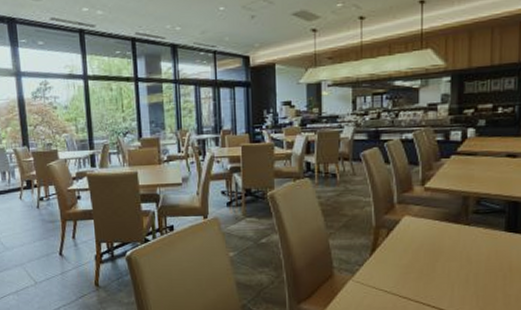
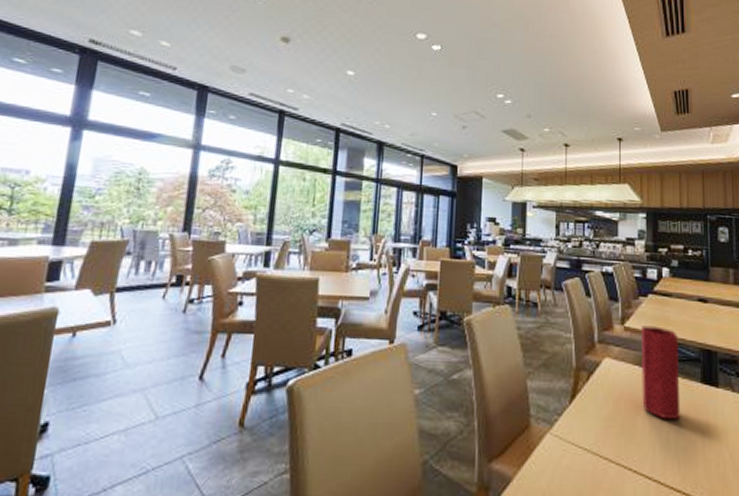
vase: none [441,184,483,265] -> present [640,325,681,420]

